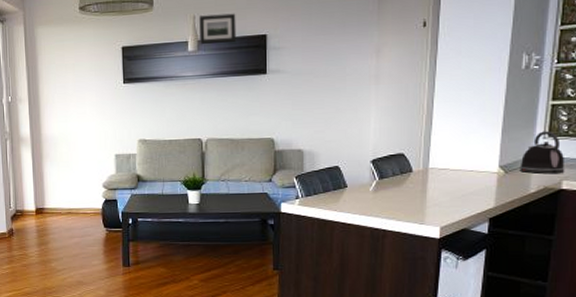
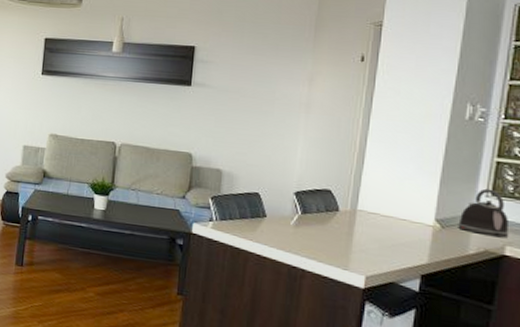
picture frame: present [199,13,237,44] -> none [125,18,166,50]

